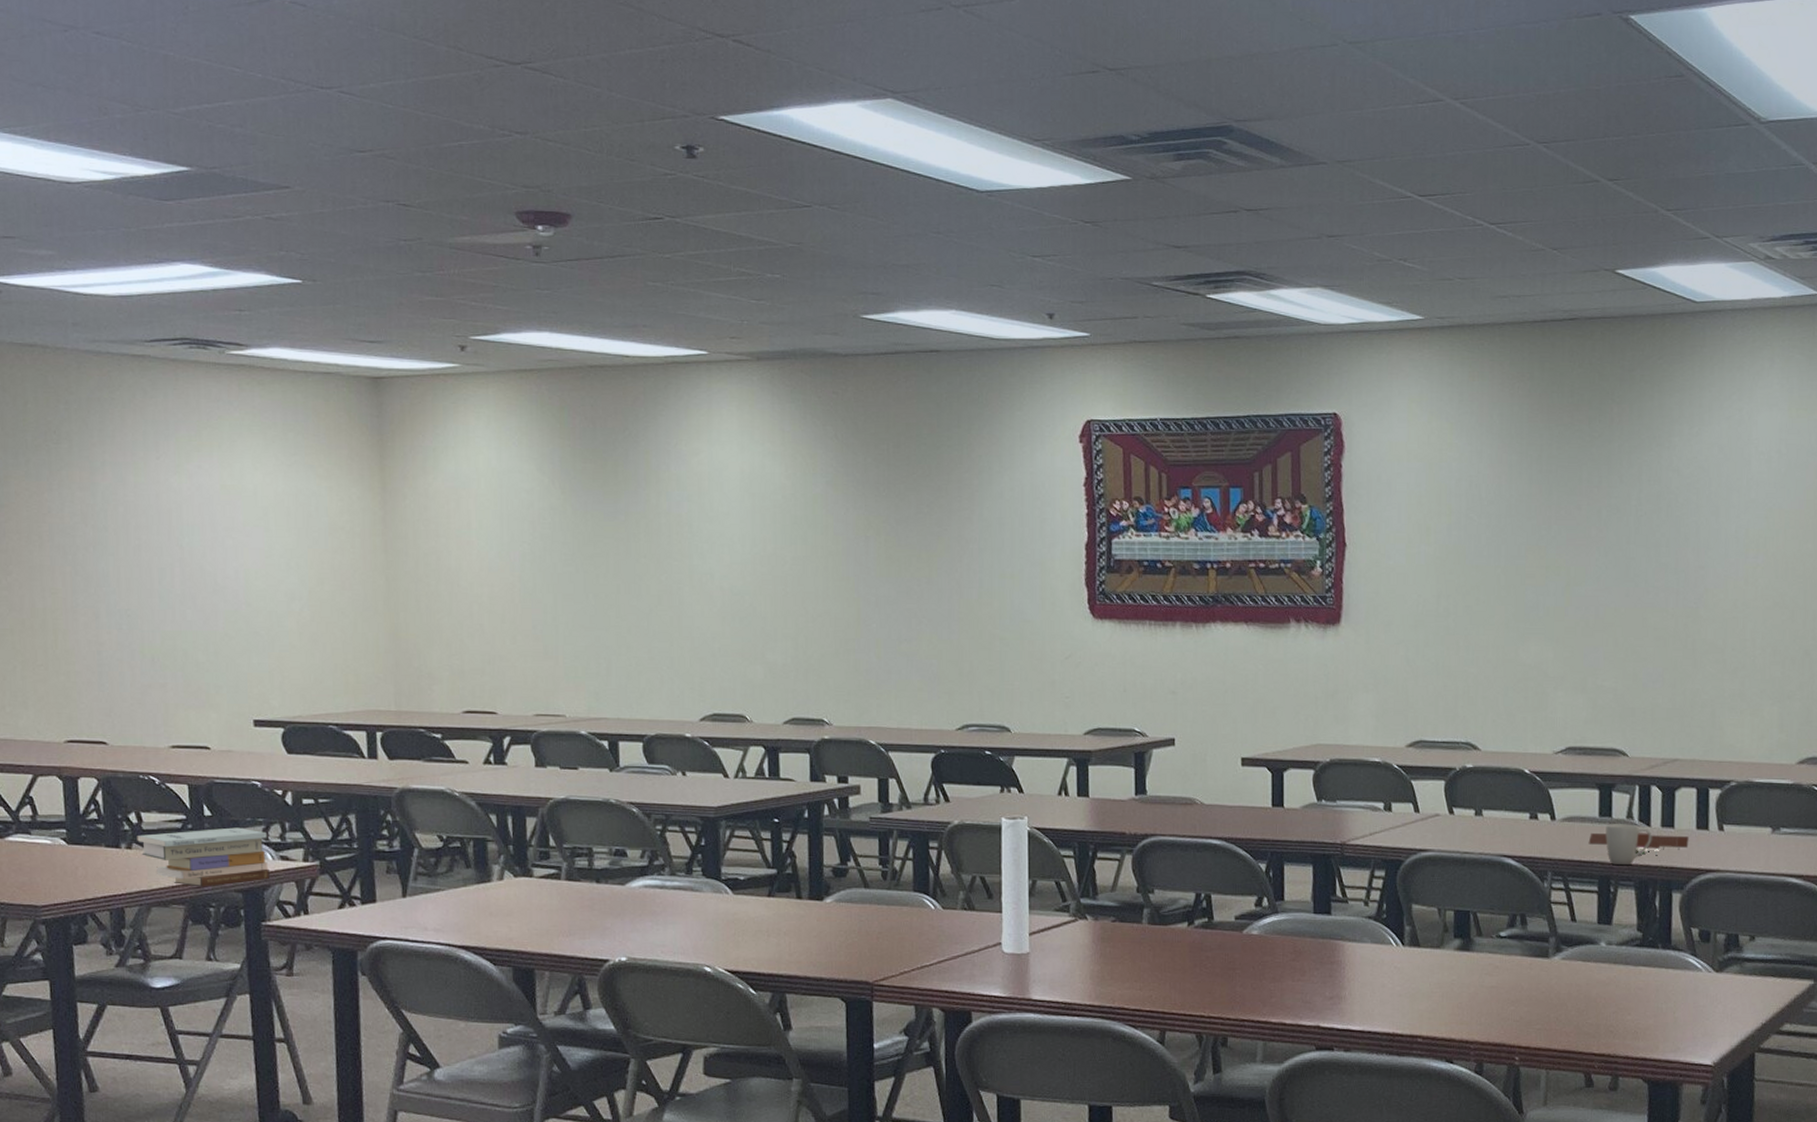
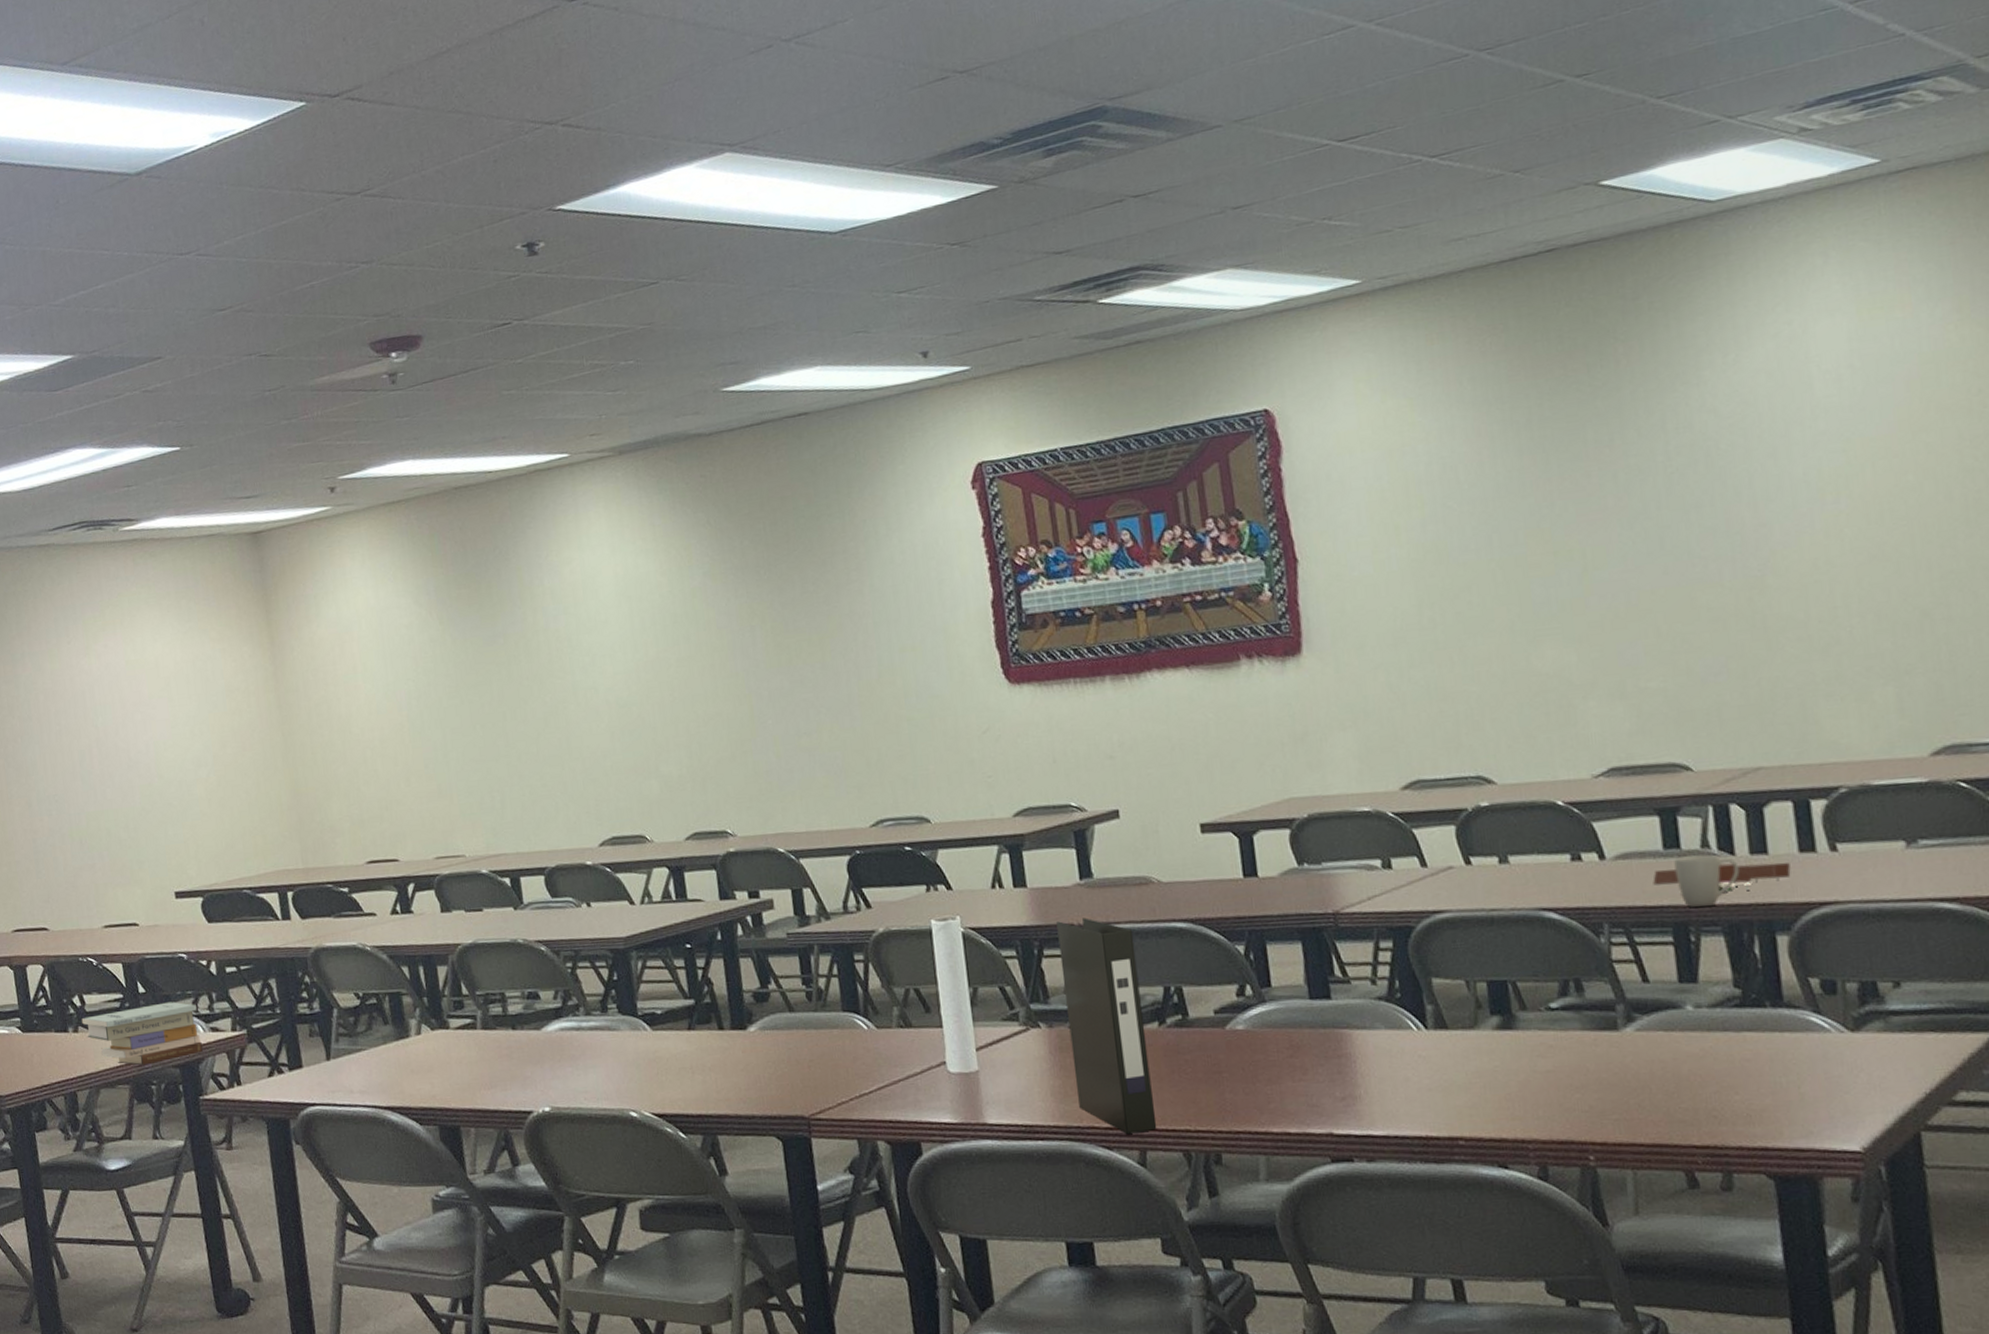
binder: none [1111,828,1177,1016] -> present [1056,917,1157,1134]

